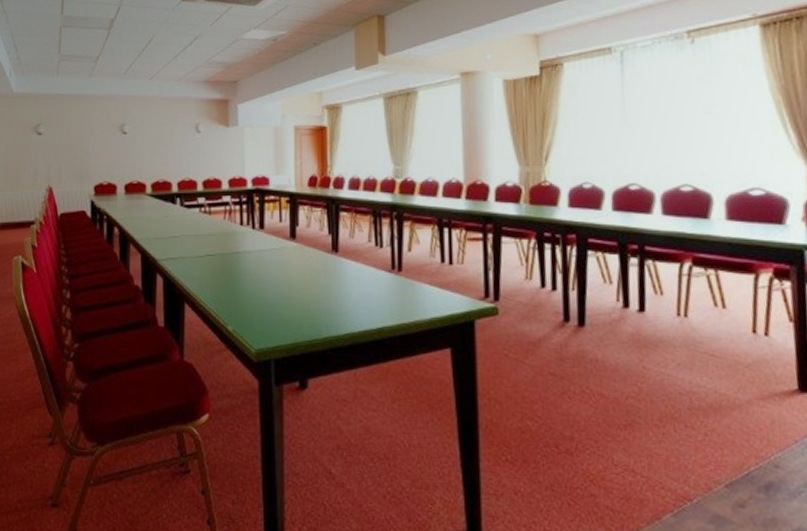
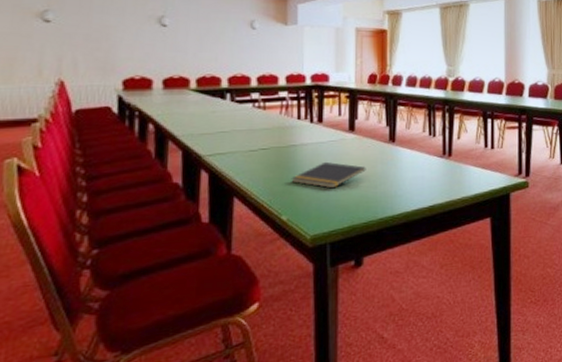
notepad: none [235,271,309,301] -> present [291,161,366,189]

